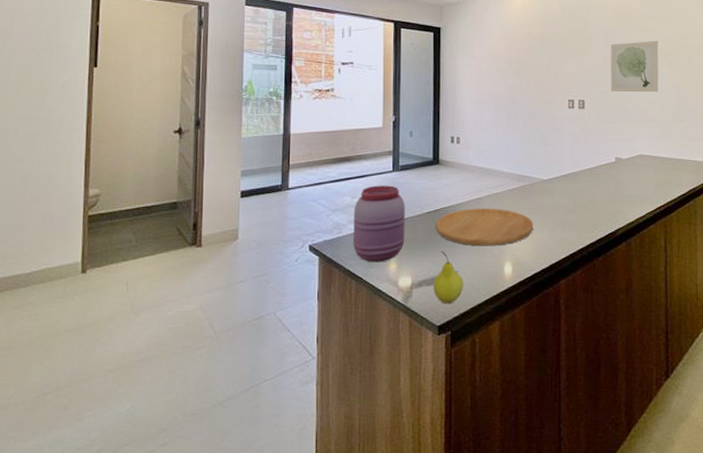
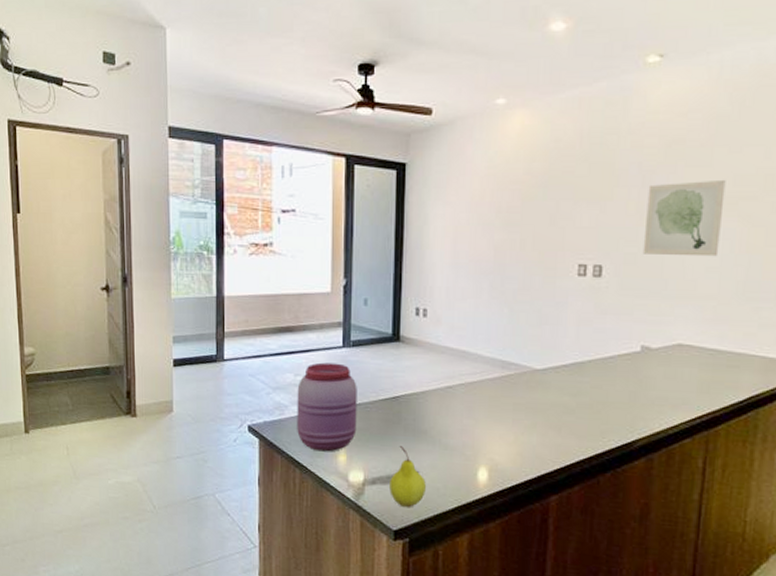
cutting board: present [436,208,534,246] -> none [394,398,520,447]

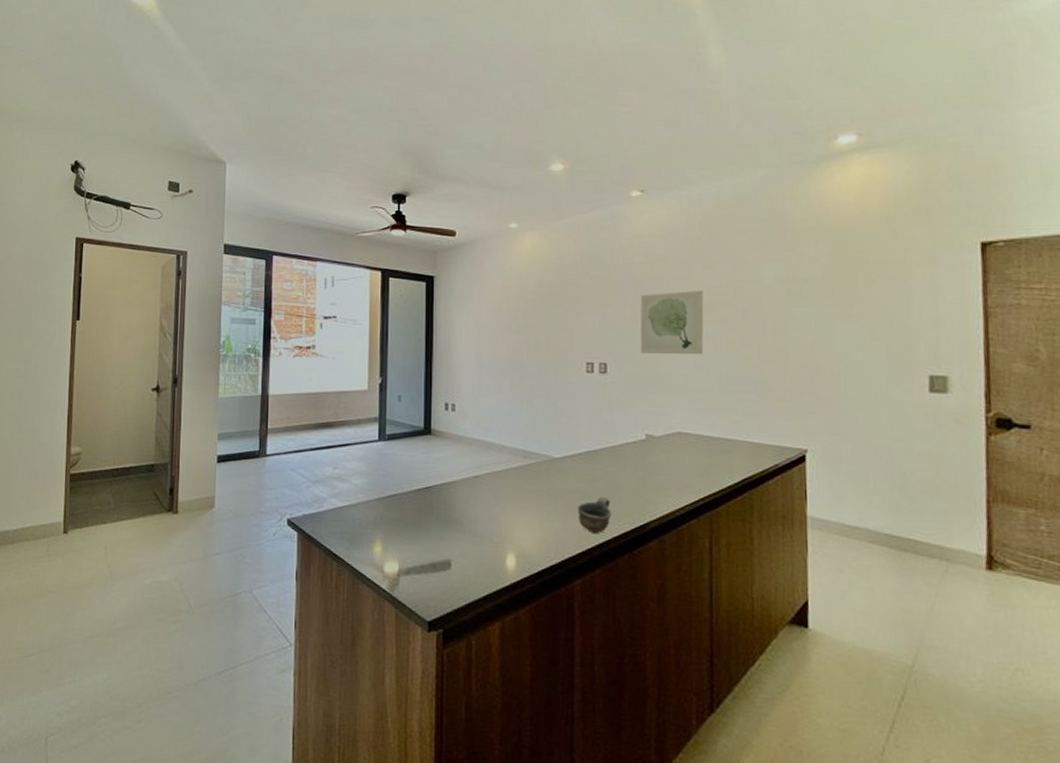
jar: present [297,362,357,452] -> none [335,456,392,543]
fruit: present [389,446,426,508] -> none [423,535,458,598]
cup: none [557,411,596,451] -> present [577,496,611,534]

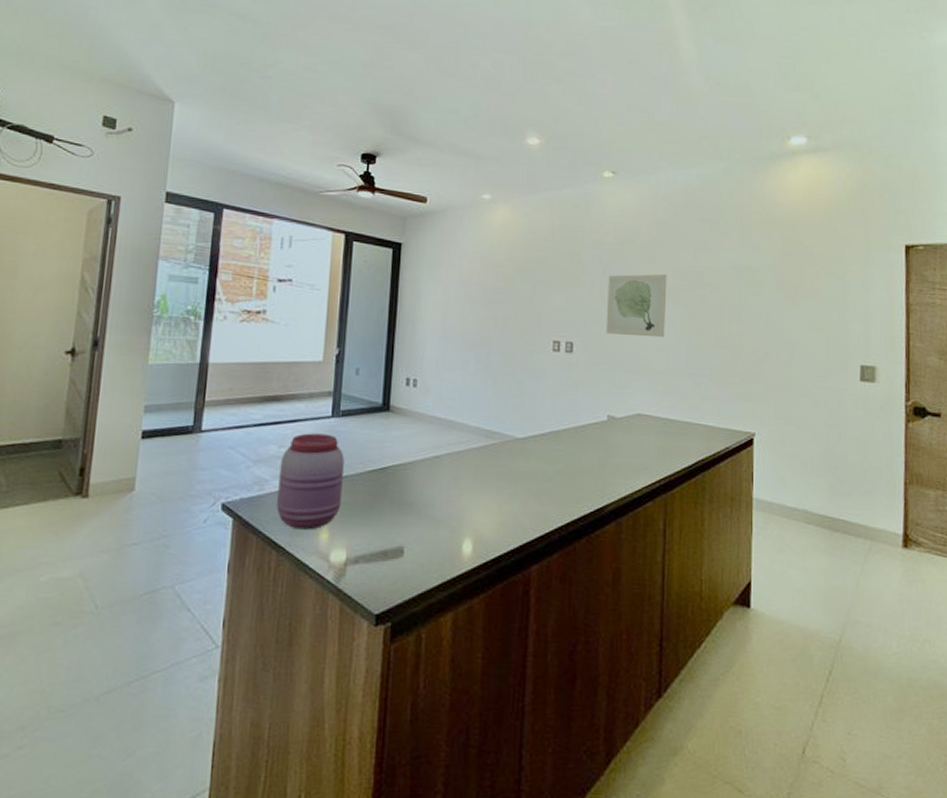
jar: none [335,456,392,543] -> present [276,433,345,530]
cup: present [577,496,611,534] -> none [537,478,571,518]

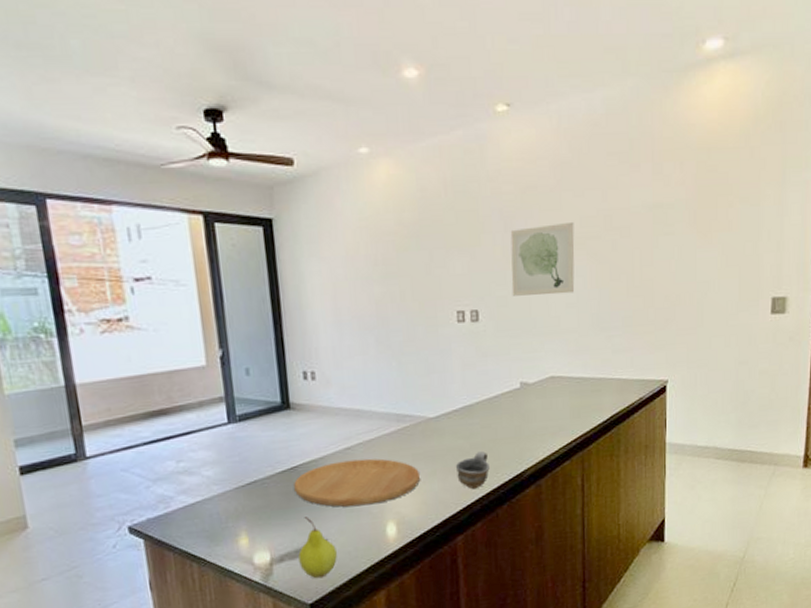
jar: present [276,433,345,530] -> none [181,441,256,540]
fruit: none [373,520,411,588] -> present [298,517,337,579]
cutting board: none [380,468,503,518] -> present [294,458,421,507]
cup: none [537,478,571,518] -> present [455,450,490,490]

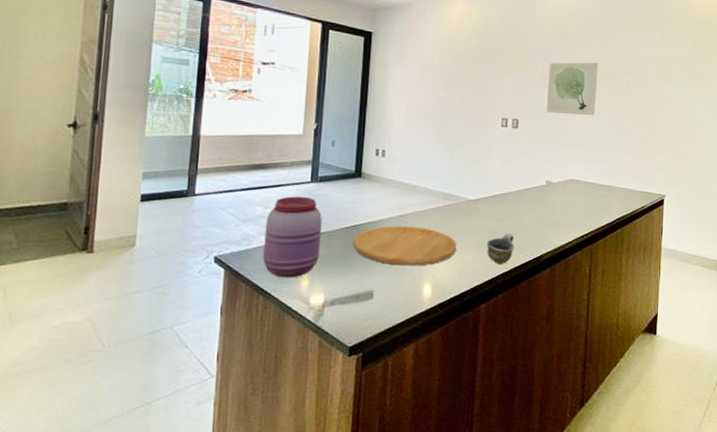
jar: none [181,441,256,540] -> present [263,196,322,278]
fruit: present [298,517,337,579] -> none [347,269,379,325]

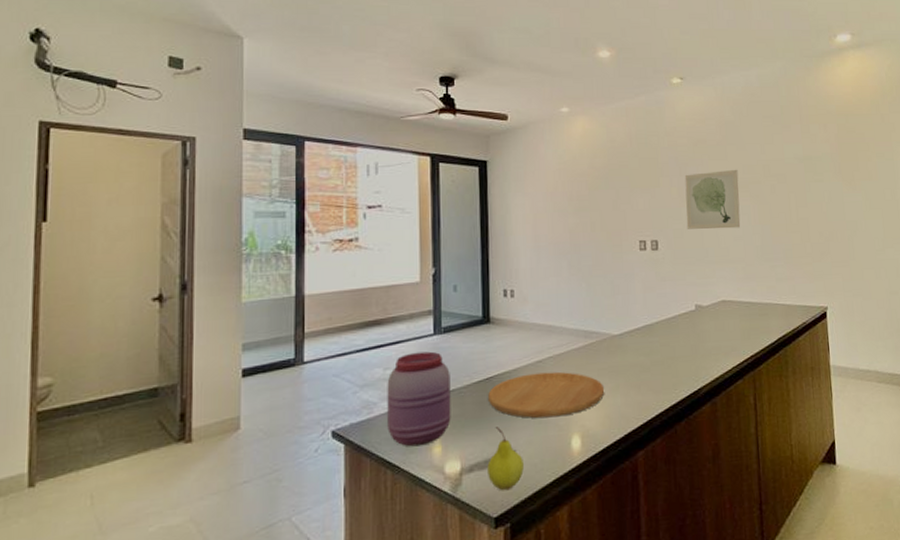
fruit: none [347,269,379,325] -> present [487,427,524,491]
cup: present [486,232,514,265] -> none [636,367,668,405]

